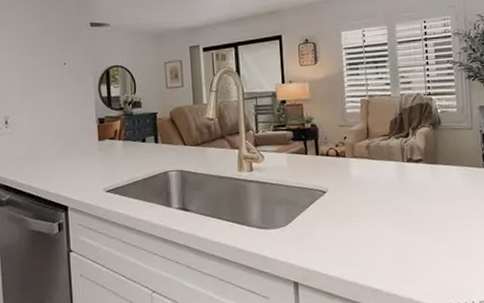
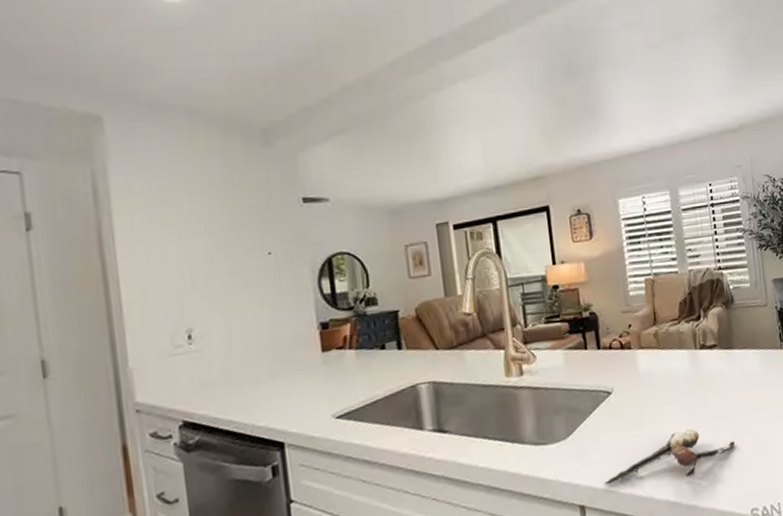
spoon: none [316,228,434,270] -> present [604,428,735,485]

